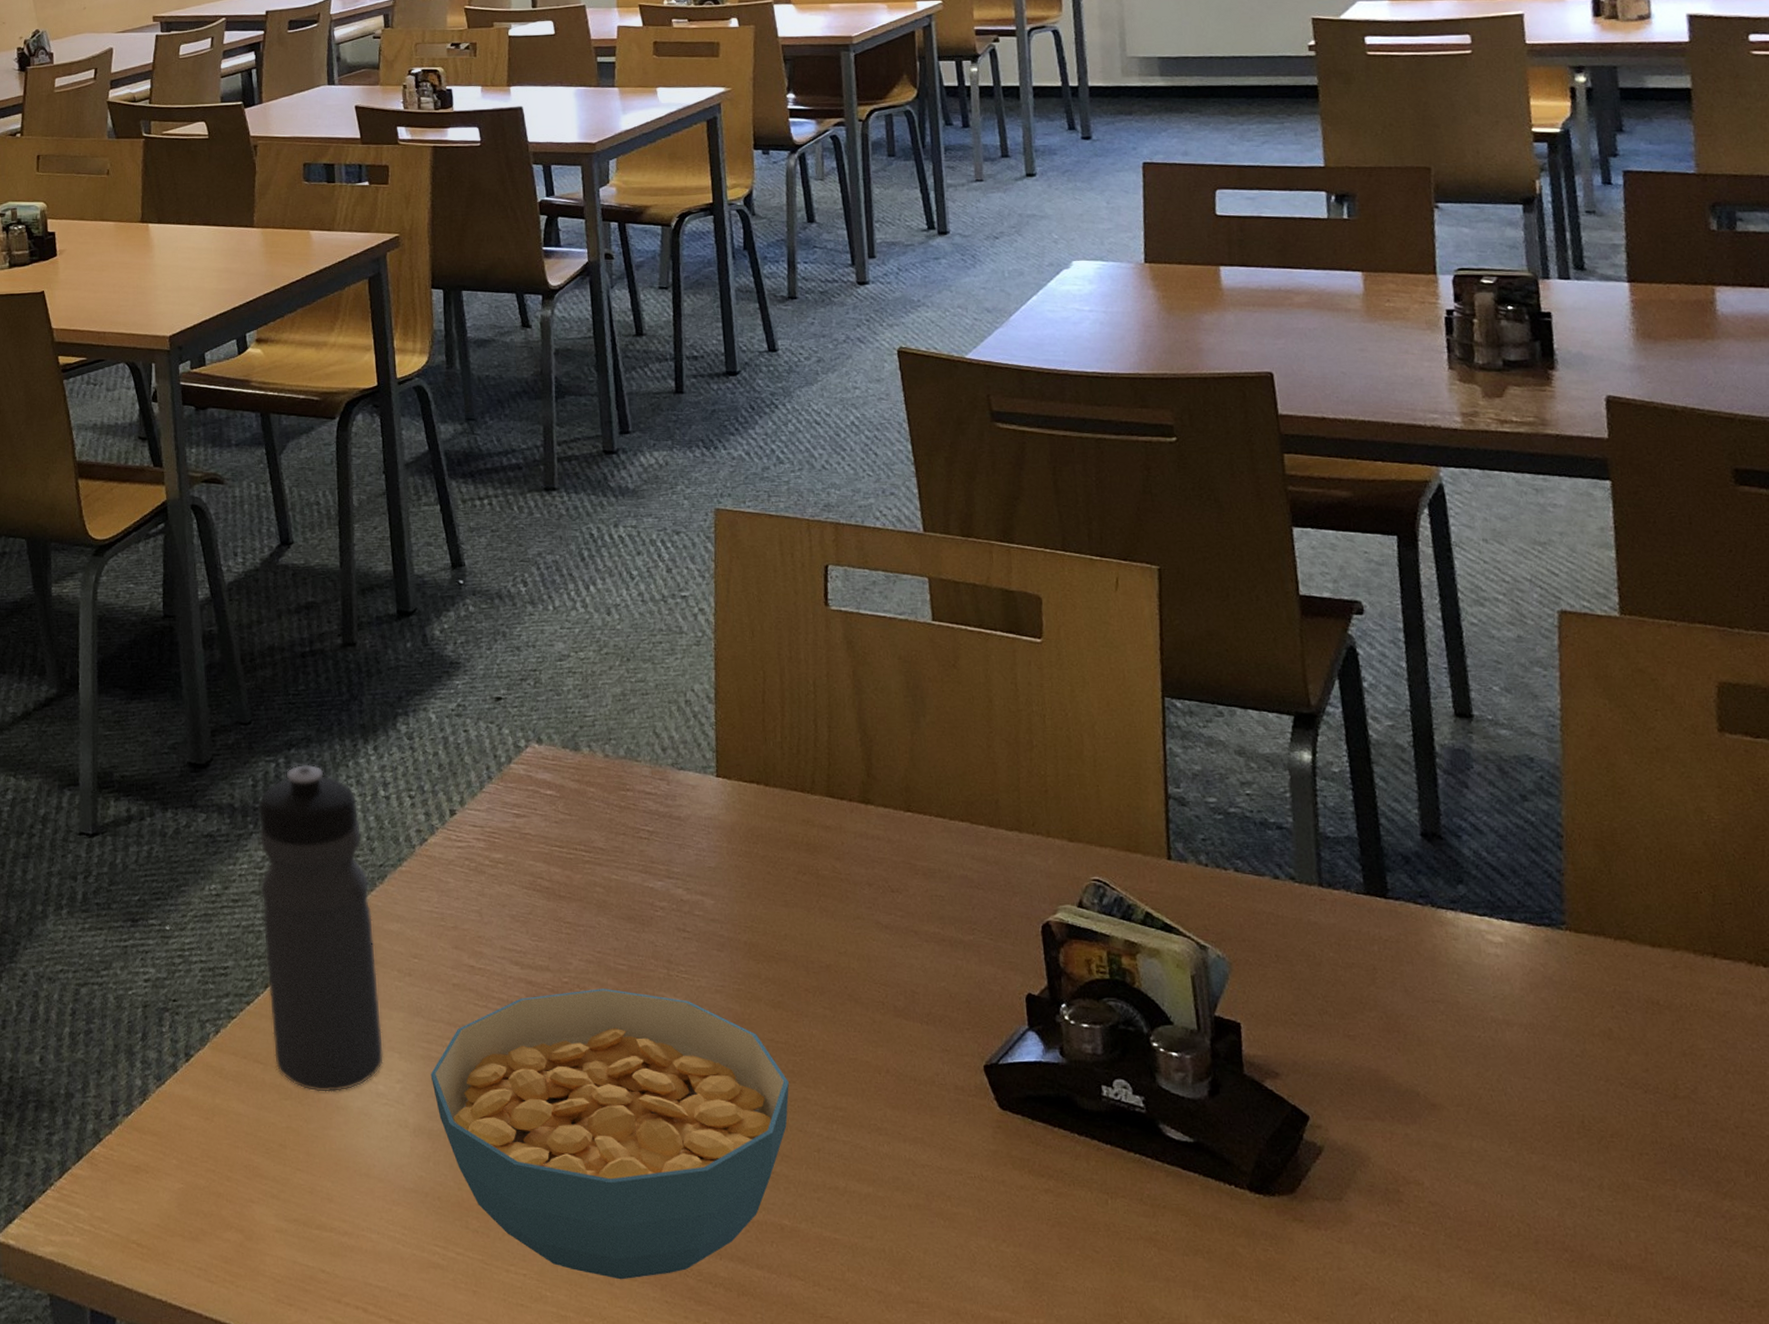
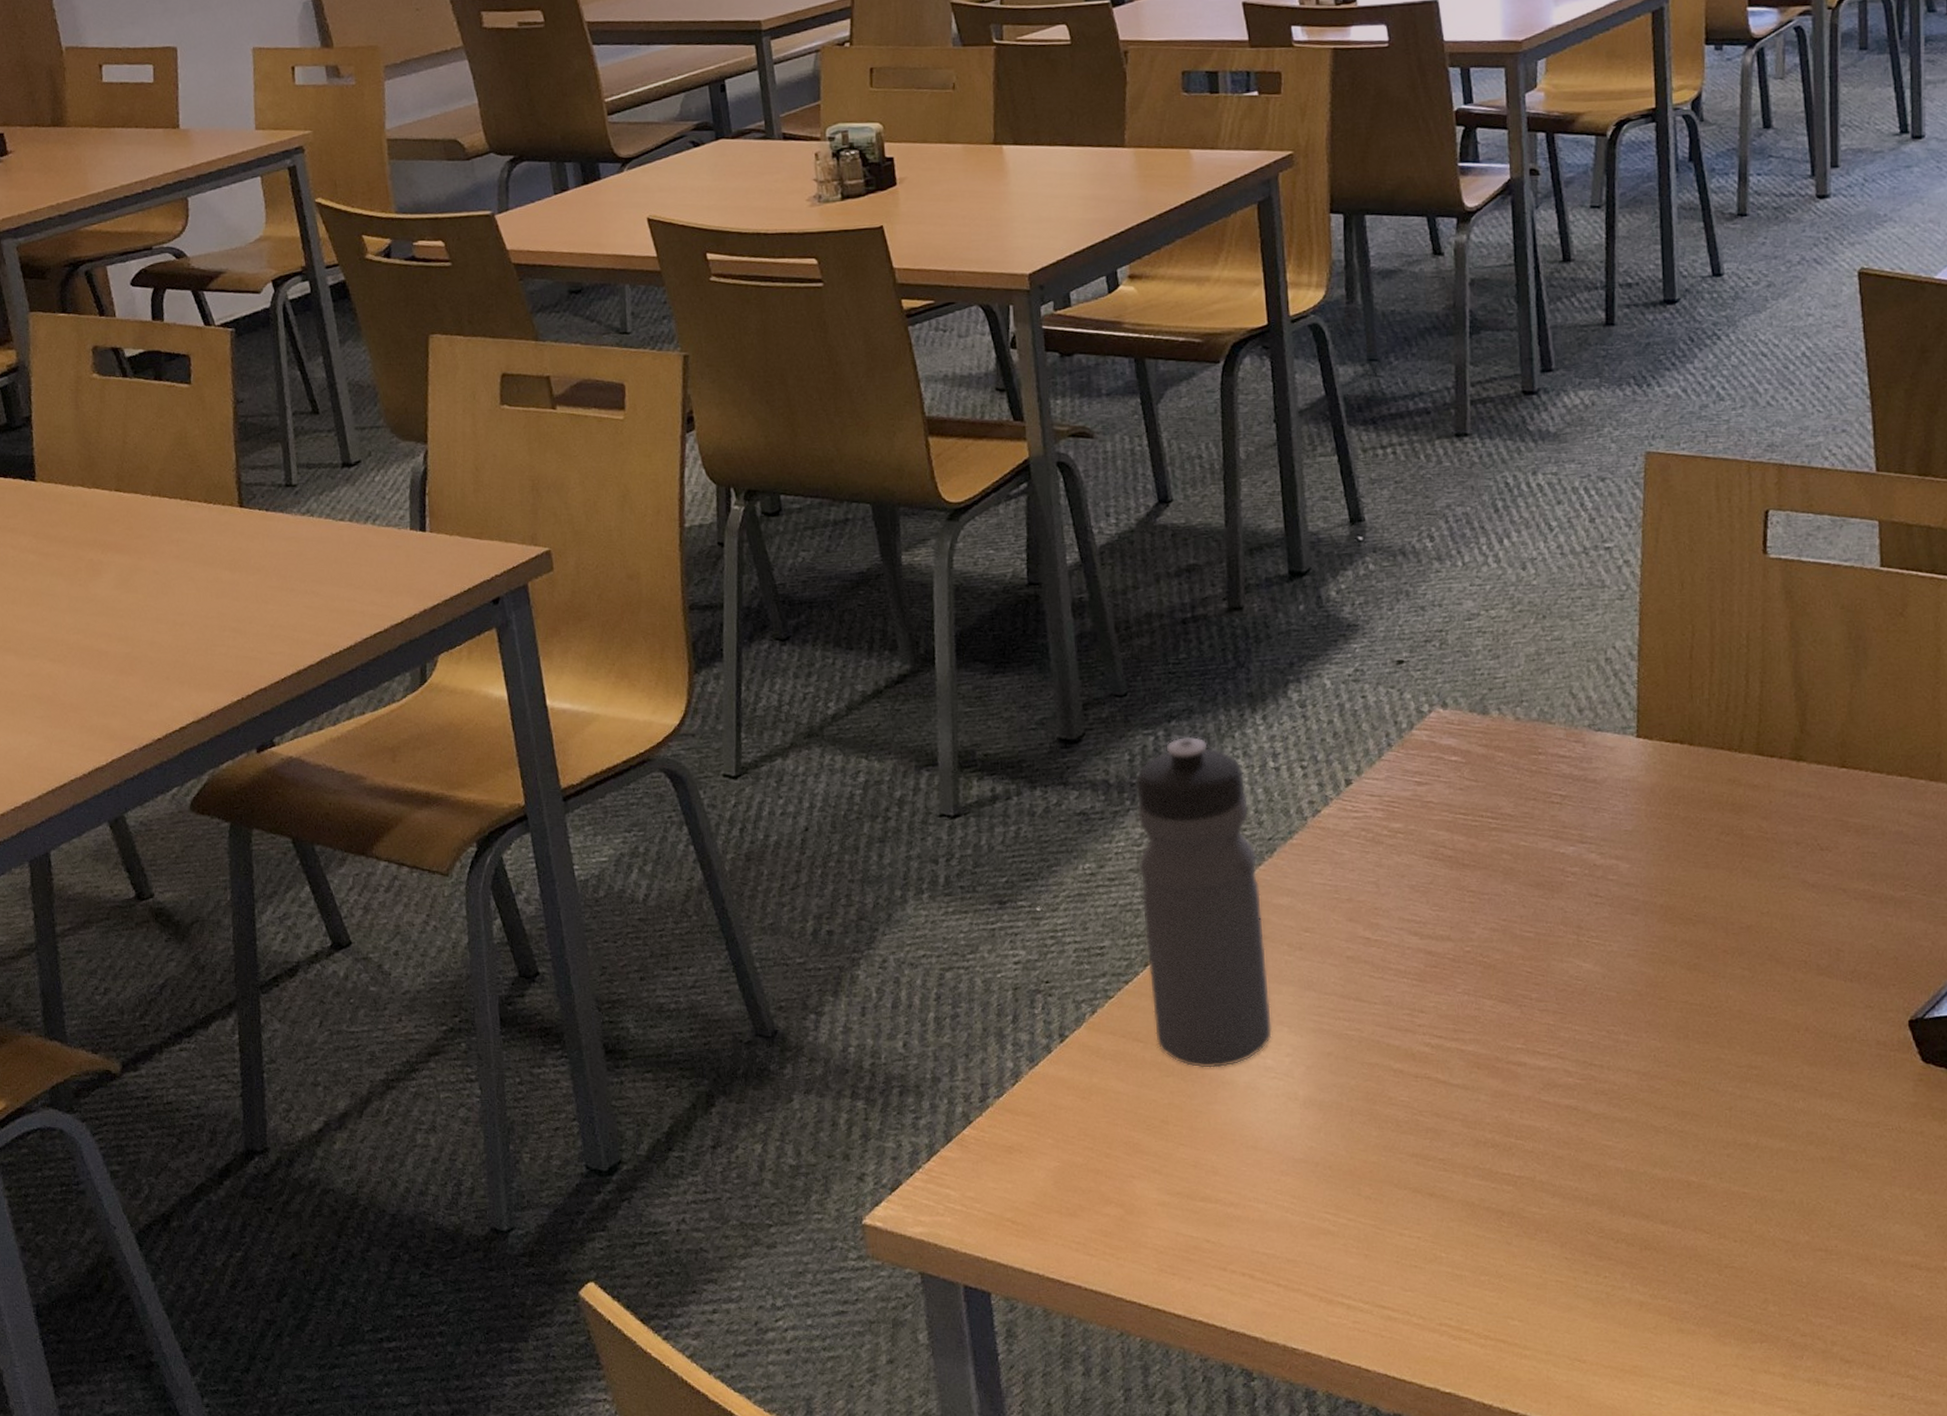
cereal bowl: present [430,989,789,1280] -> none [1322,956,1702,1239]

